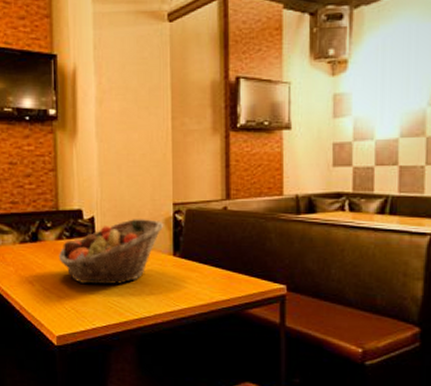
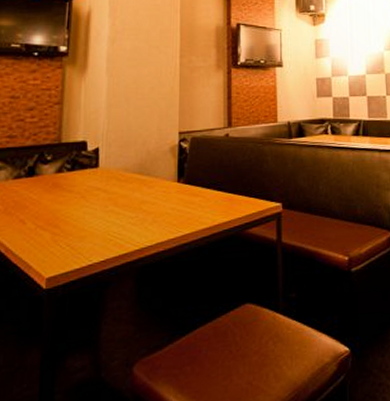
fruit basket: present [59,219,164,285] -> none [57,148,170,218]

